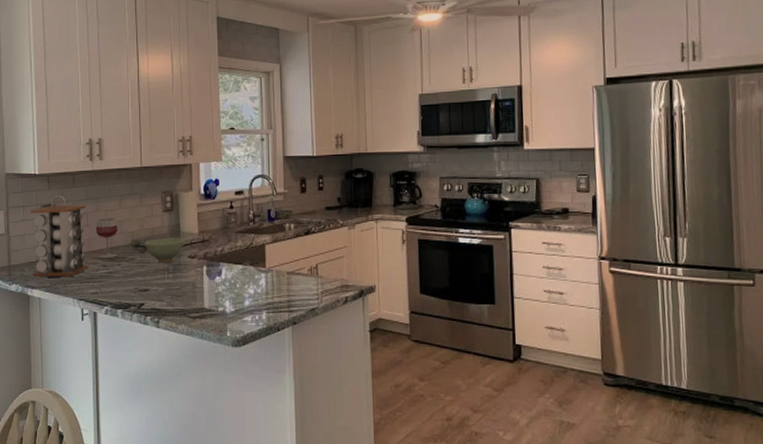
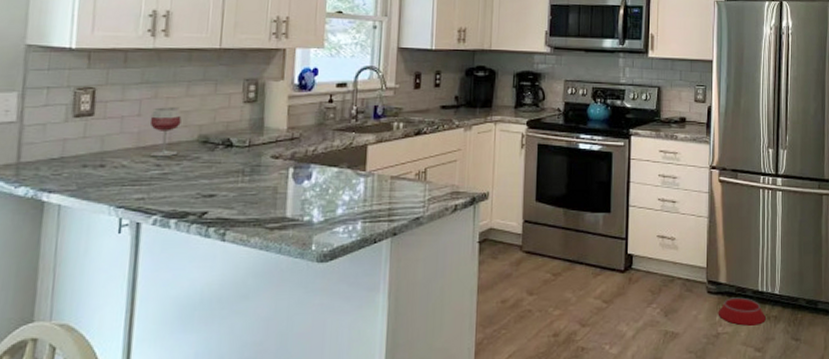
spice rack: present [31,196,89,278] -> none [53,77,140,179]
bowl: present [144,238,184,263] -> none [215,134,268,164]
pet bowl: none [617,391,673,420] -> present [718,297,766,326]

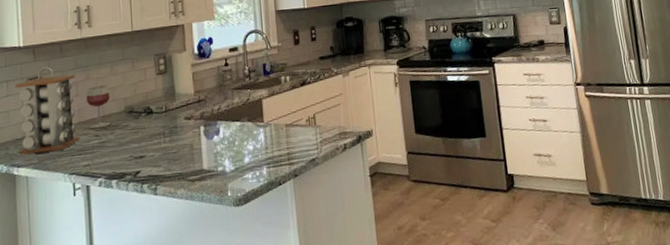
spice rack: none [53,77,140,179] -> present [15,67,80,155]
pet bowl: present [718,297,766,326] -> none [604,206,654,234]

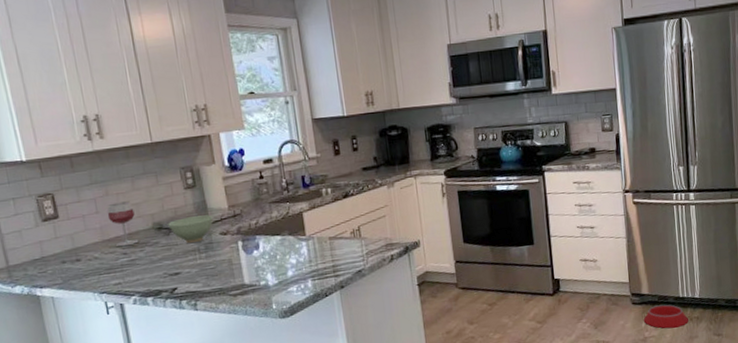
spice rack: present [15,67,80,155] -> none [23,183,107,276]
bowl: none [138,99,180,128] -> present [168,215,214,244]
pet bowl: none [604,206,654,234] -> present [643,304,688,329]

